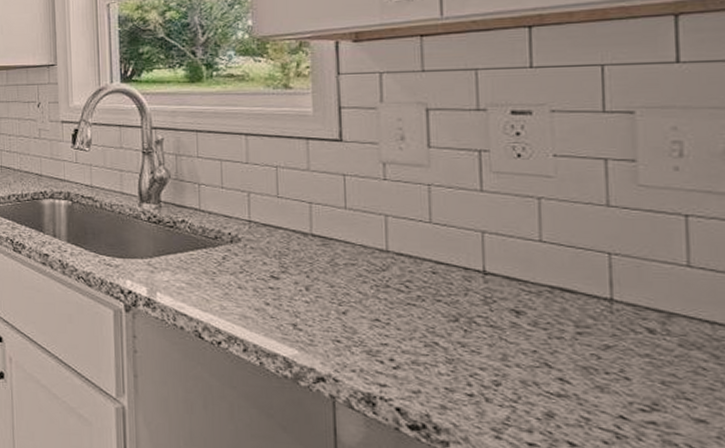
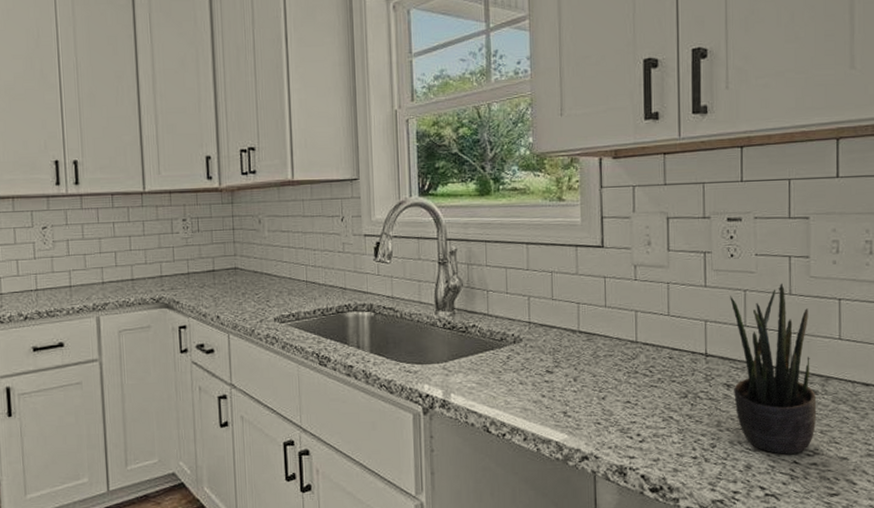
potted plant: none [517,191,654,407] -> present [730,283,817,454]

